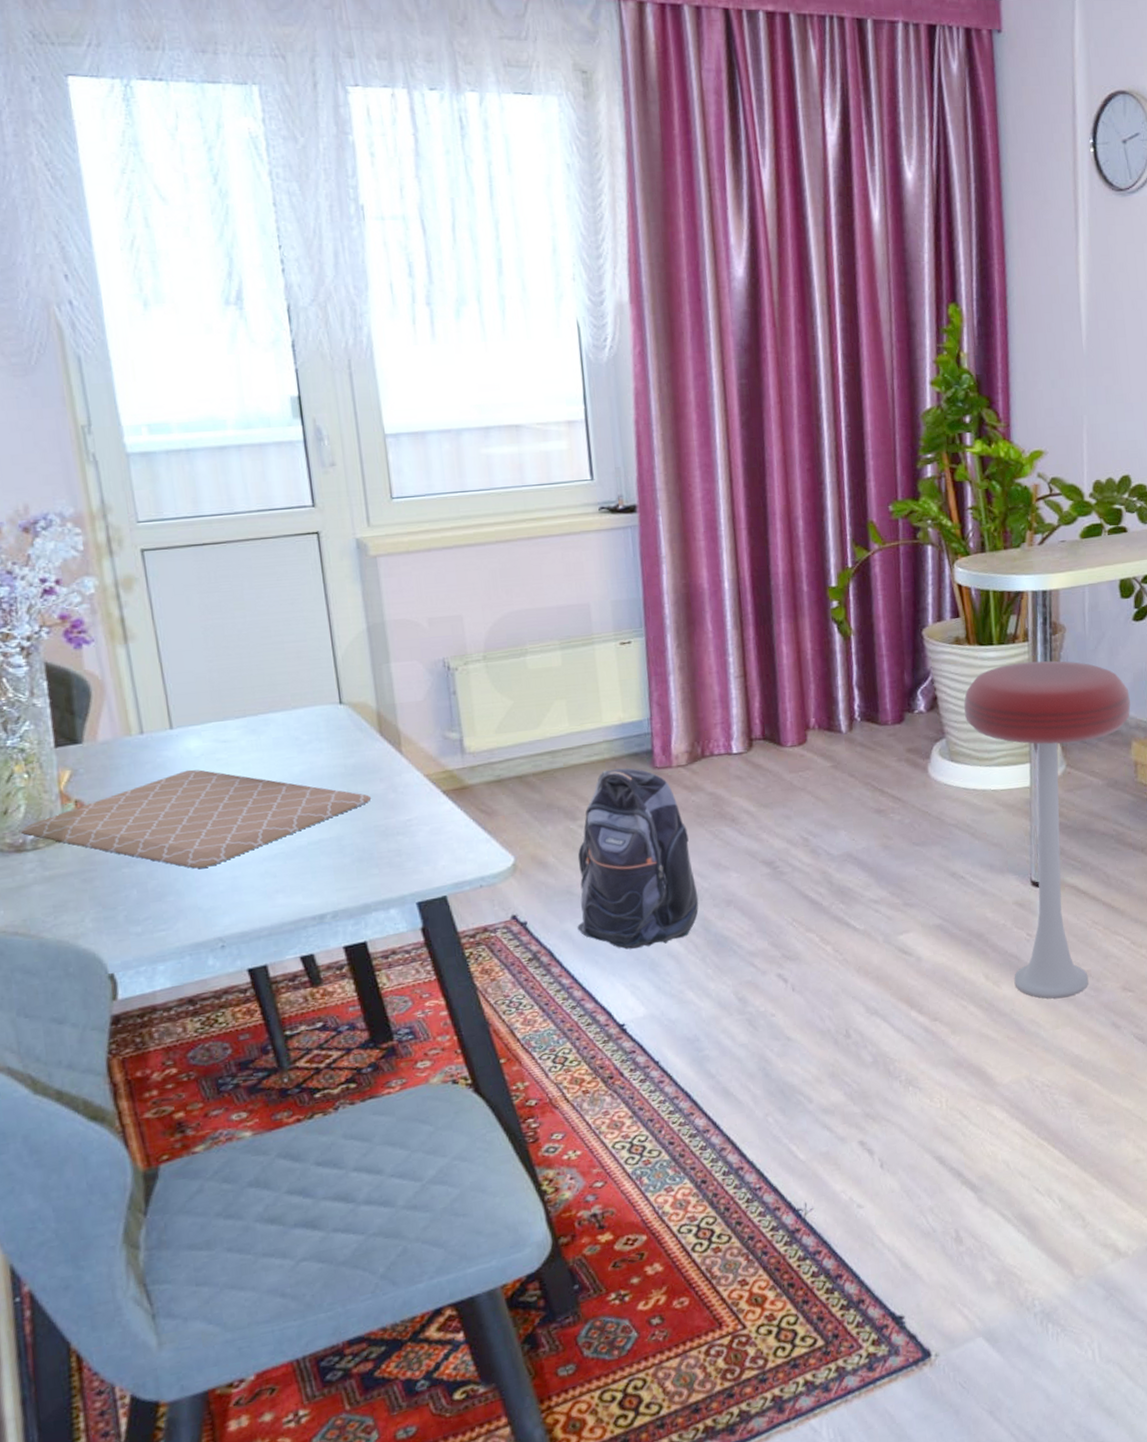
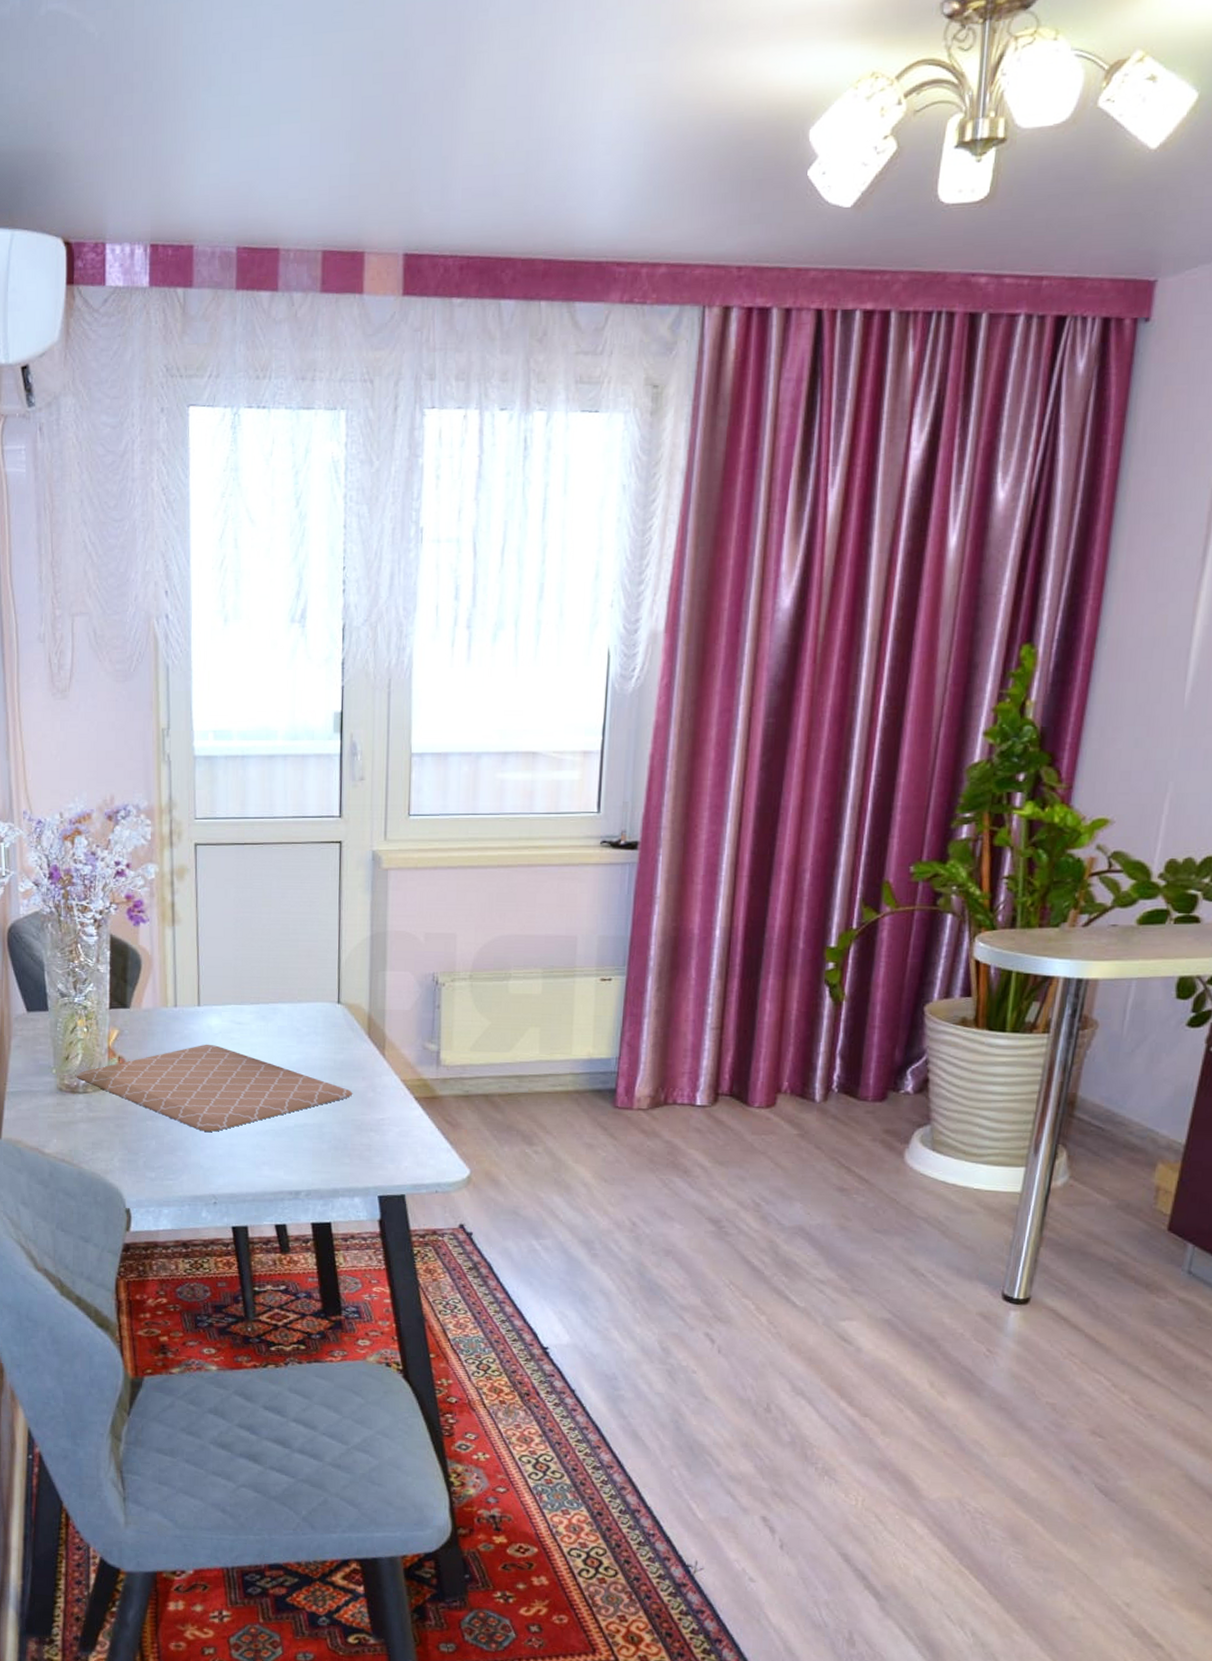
backpack: present [577,767,699,950] -> none [518,1102,639,1280]
bar stool: present [964,660,1131,999] -> none [958,1055,1166,1427]

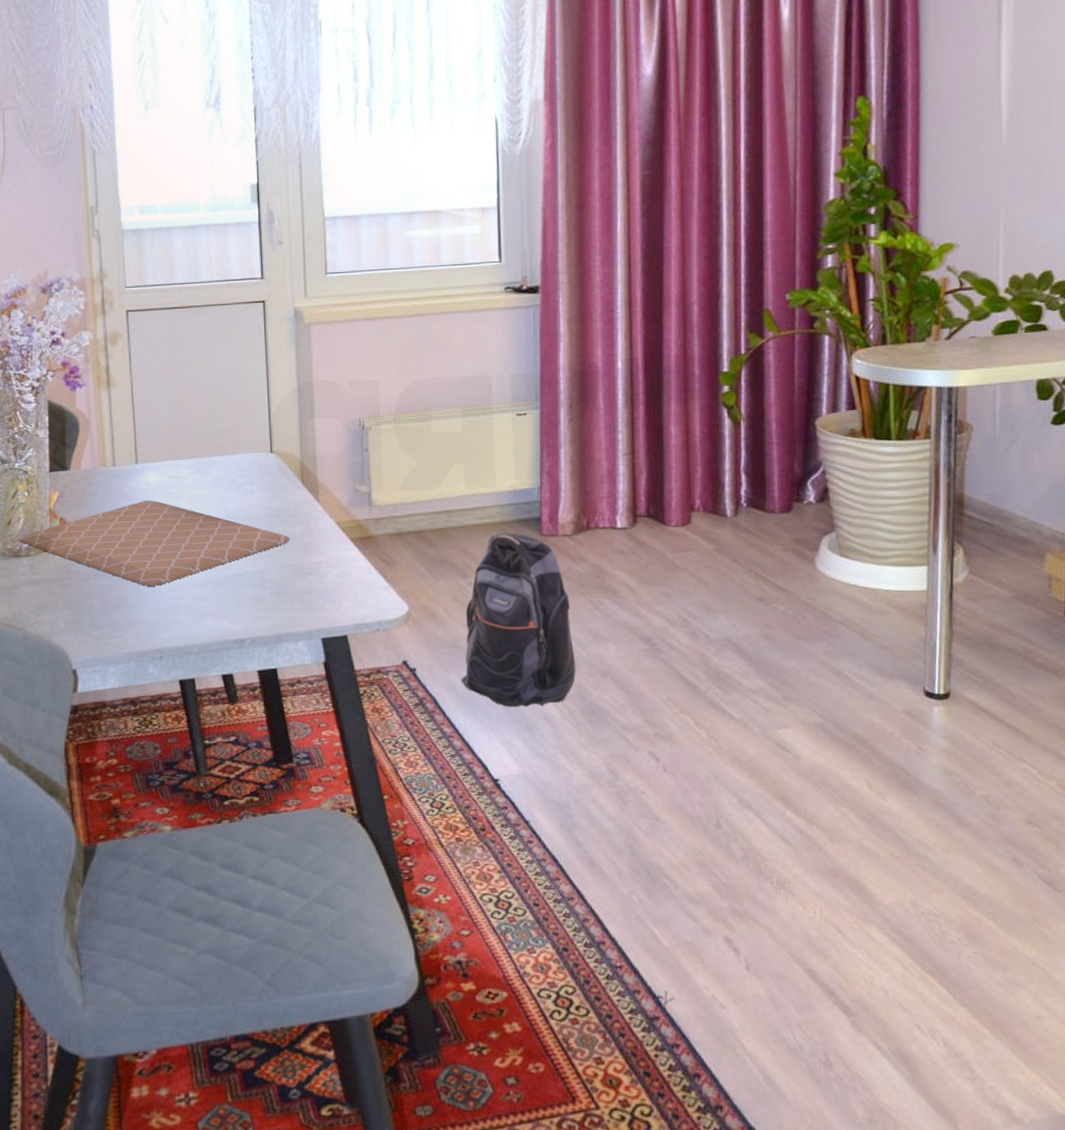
backpack: none [518,1102,639,1280] -> present [461,532,576,707]

